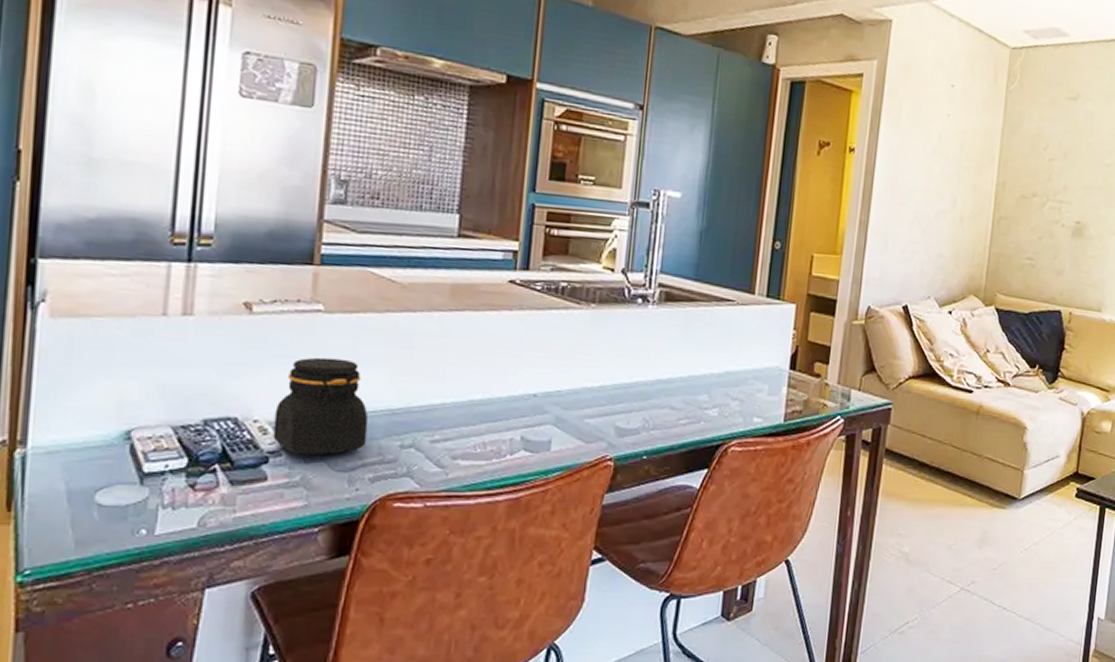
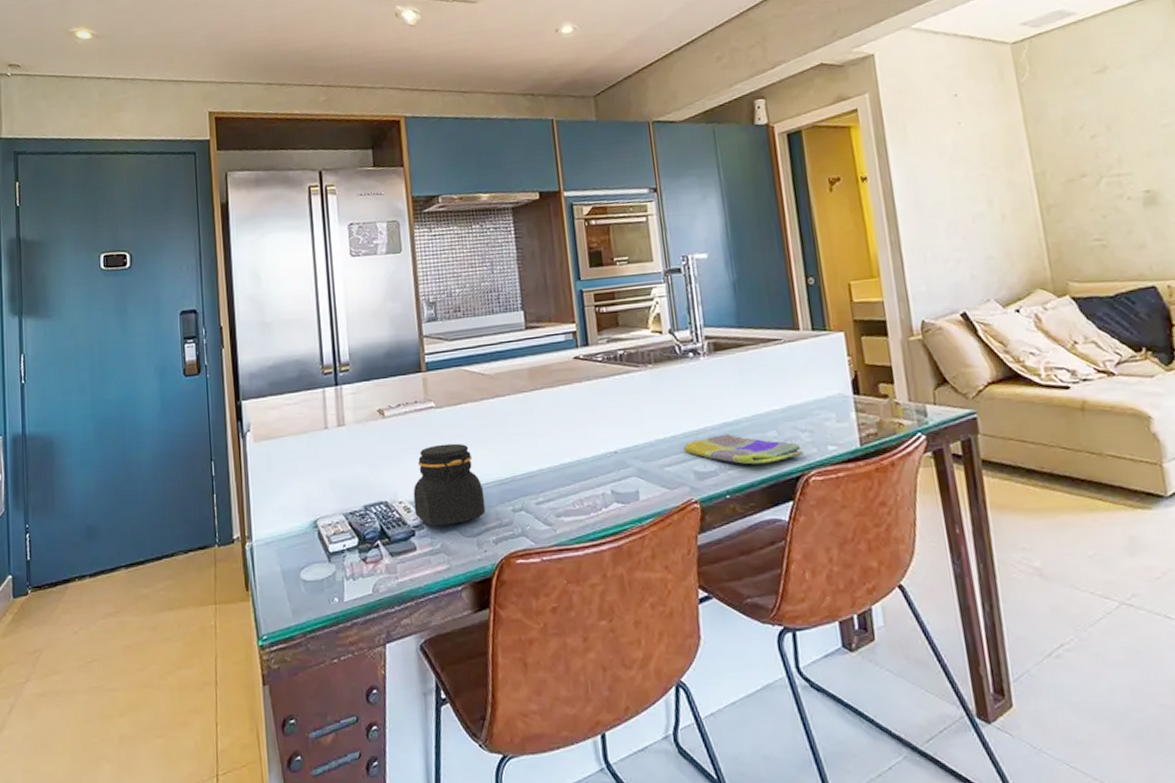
dish towel: none [610,391,729,428] -> present [683,434,804,465]

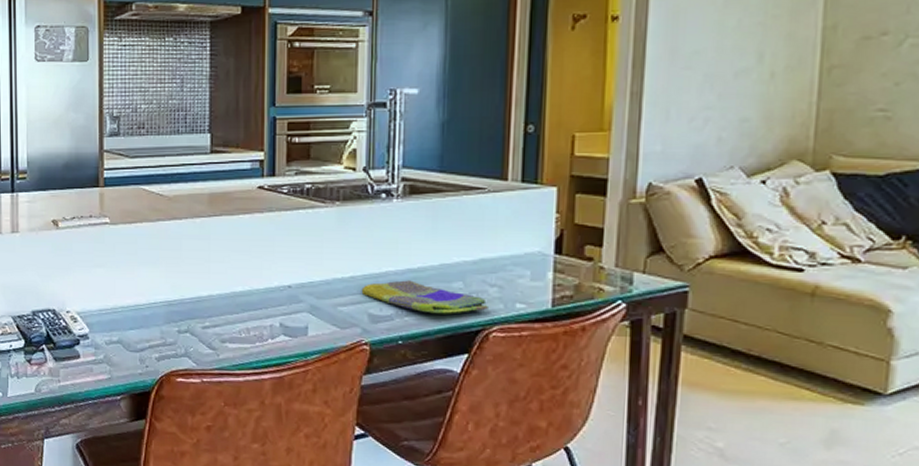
jar: present [413,443,486,527] -> none [81,260,151,339]

